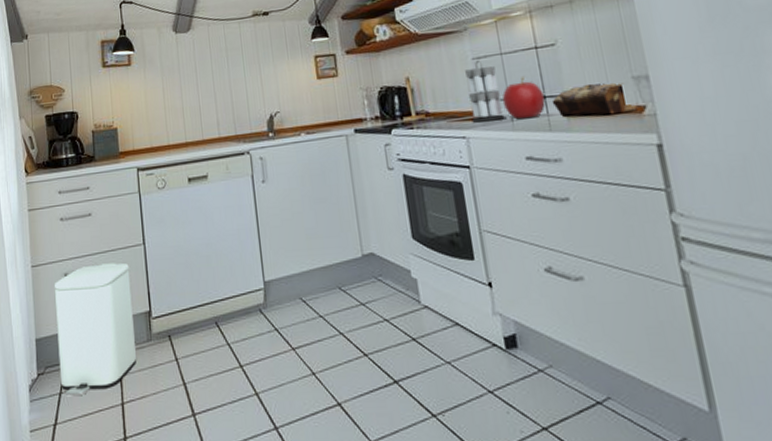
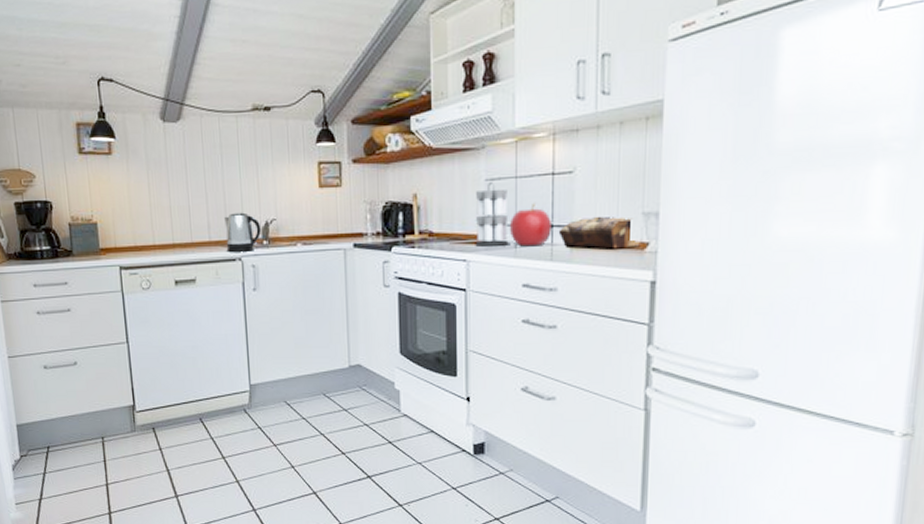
pedal bin: present [54,263,137,395] -> none [33,359,121,475]
kettle: none [232,108,267,147] -> present [224,212,262,252]

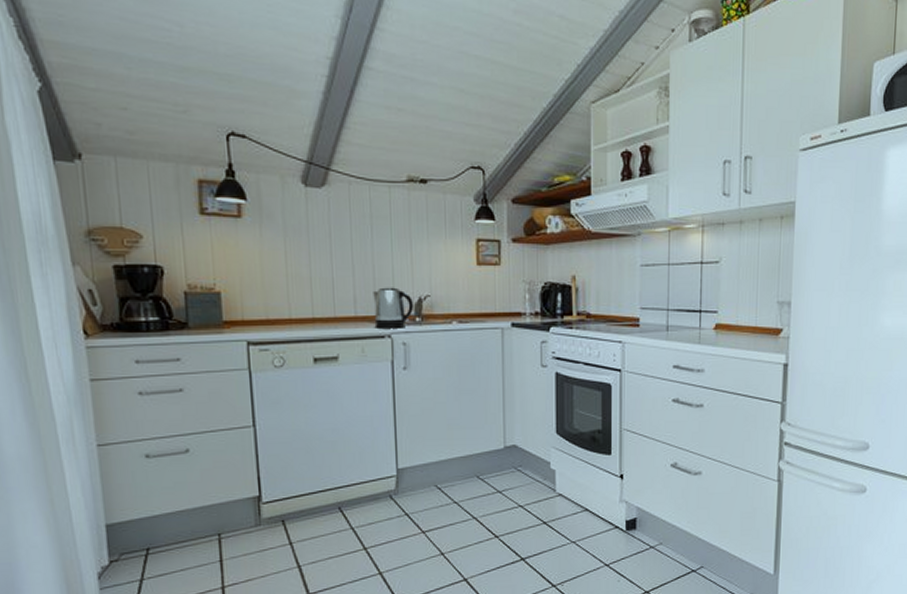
spice rack: present [475,181,509,246] -> none [630,267,661,329]
fruit: present [509,203,552,247] -> none [661,290,700,330]
bread loaf: present [558,217,642,251] -> none [705,305,777,336]

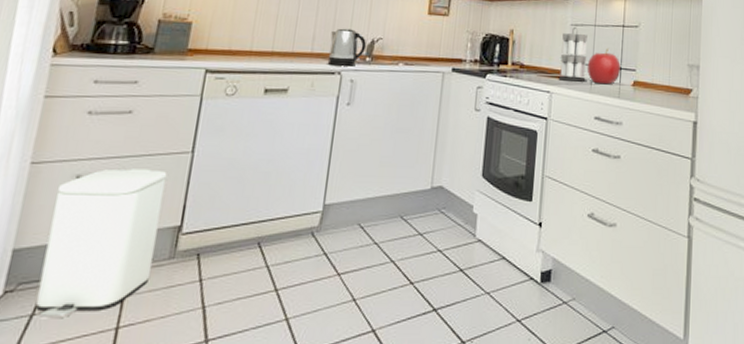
pedal bin: none [130,445,242,581] -> present [35,169,167,317]
spice rack: none [630,267,661,329] -> present [558,26,588,82]
fruit: none [661,290,700,330] -> present [587,48,620,85]

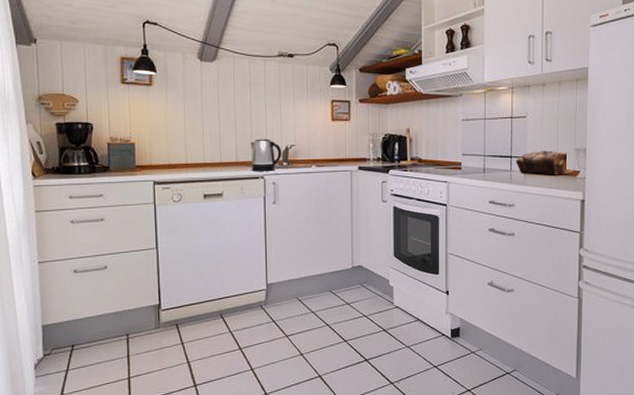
pedal bin: present [35,169,167,317] -> none [62,263,145,372]
spice rack: present [558,26,588,82] -> none [454,121,479,171]
fruit: present [587,48,620,85] -> none [479,139,511,172]
bread loaf: none [625,64,687,94] -> present [515,151,575,177]

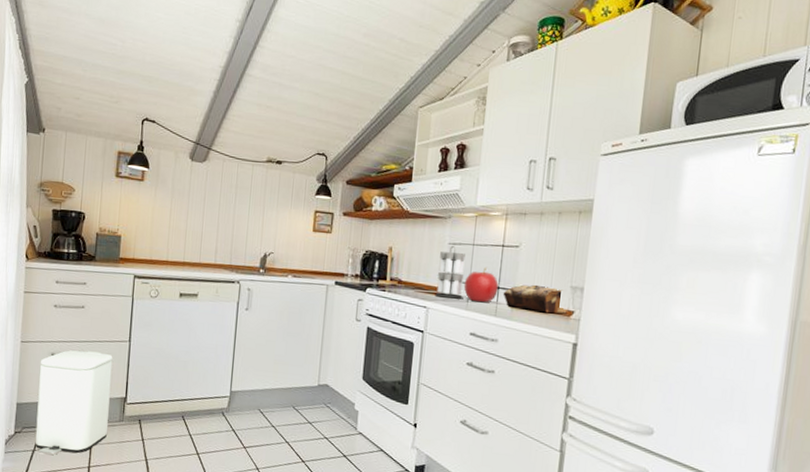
pedal bin: none [62,263,145,372] -> present [35,350,113,455]
kettle: present [250,138,282,171] -> none [228,243,261,277]
spice rack: none [454,121,479,171] -> present [435,245,465,299]
fruit: none [479,139,511,172] -> present [464,267,498,303]

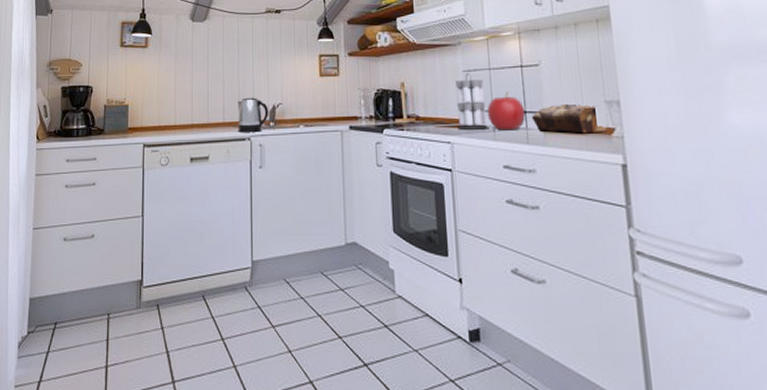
pedal bin: present [35,350,113,455] -> none [49,232,126,355]
kettle: none [228,243,261,277] -> present [238,97,269,132]

